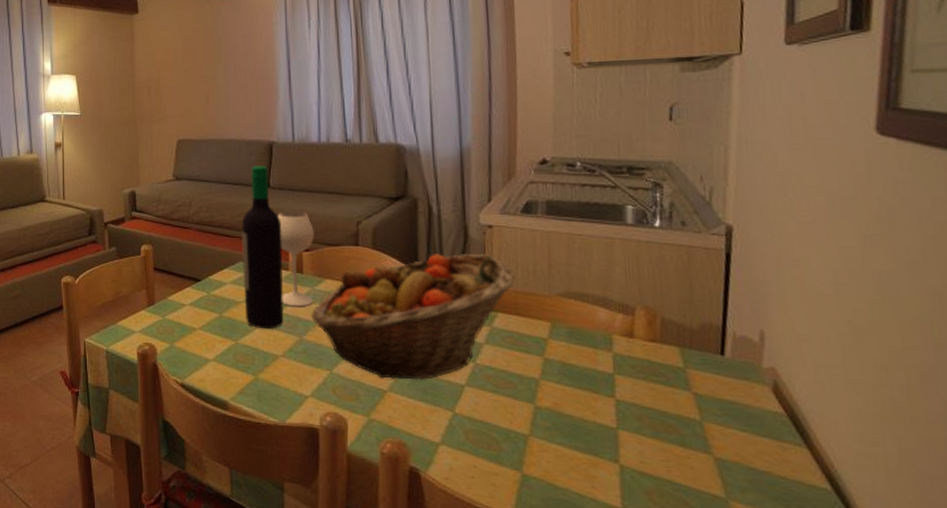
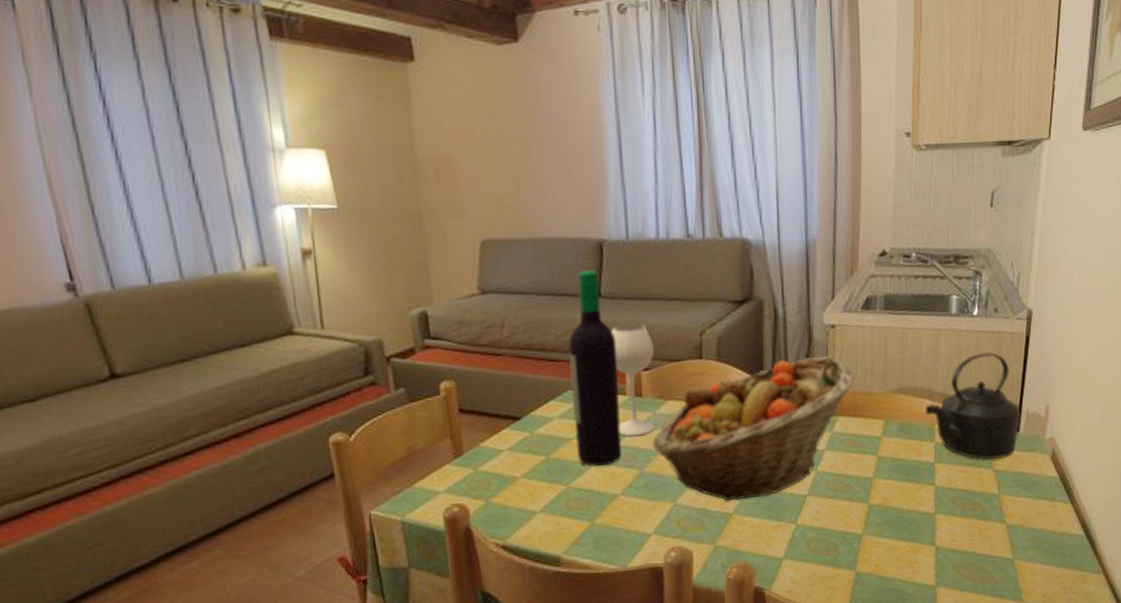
kettle: none [598,266,725,382] -> present [924,352,1020,460]

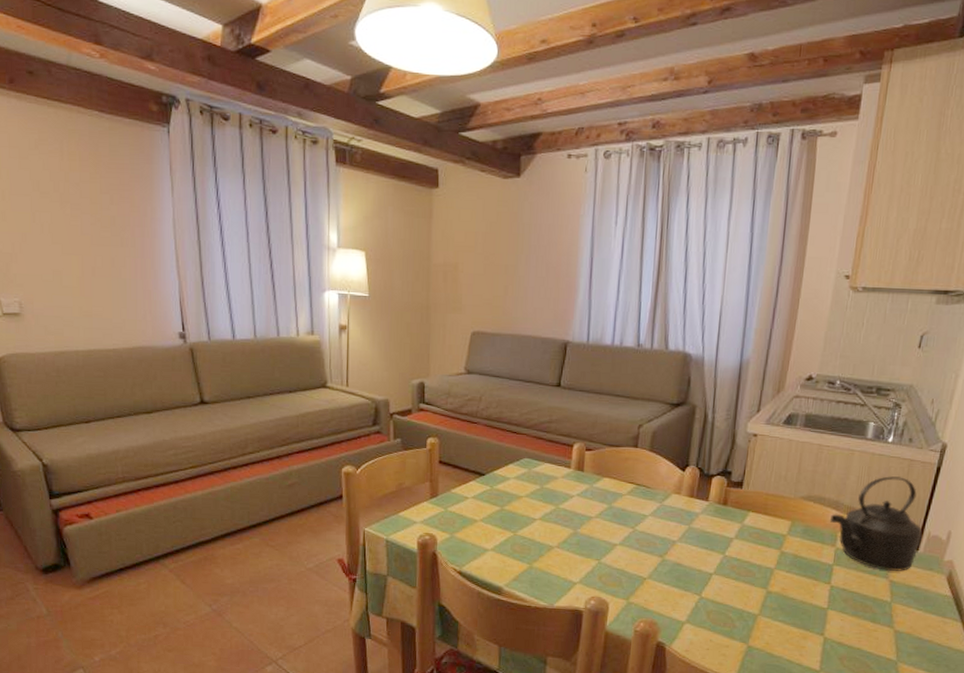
wine bottle: present [568,270,654,467] -> none [526,364,598,523]
fruit basket: present [652,356,854,502] -> none [586,458,769,569]

